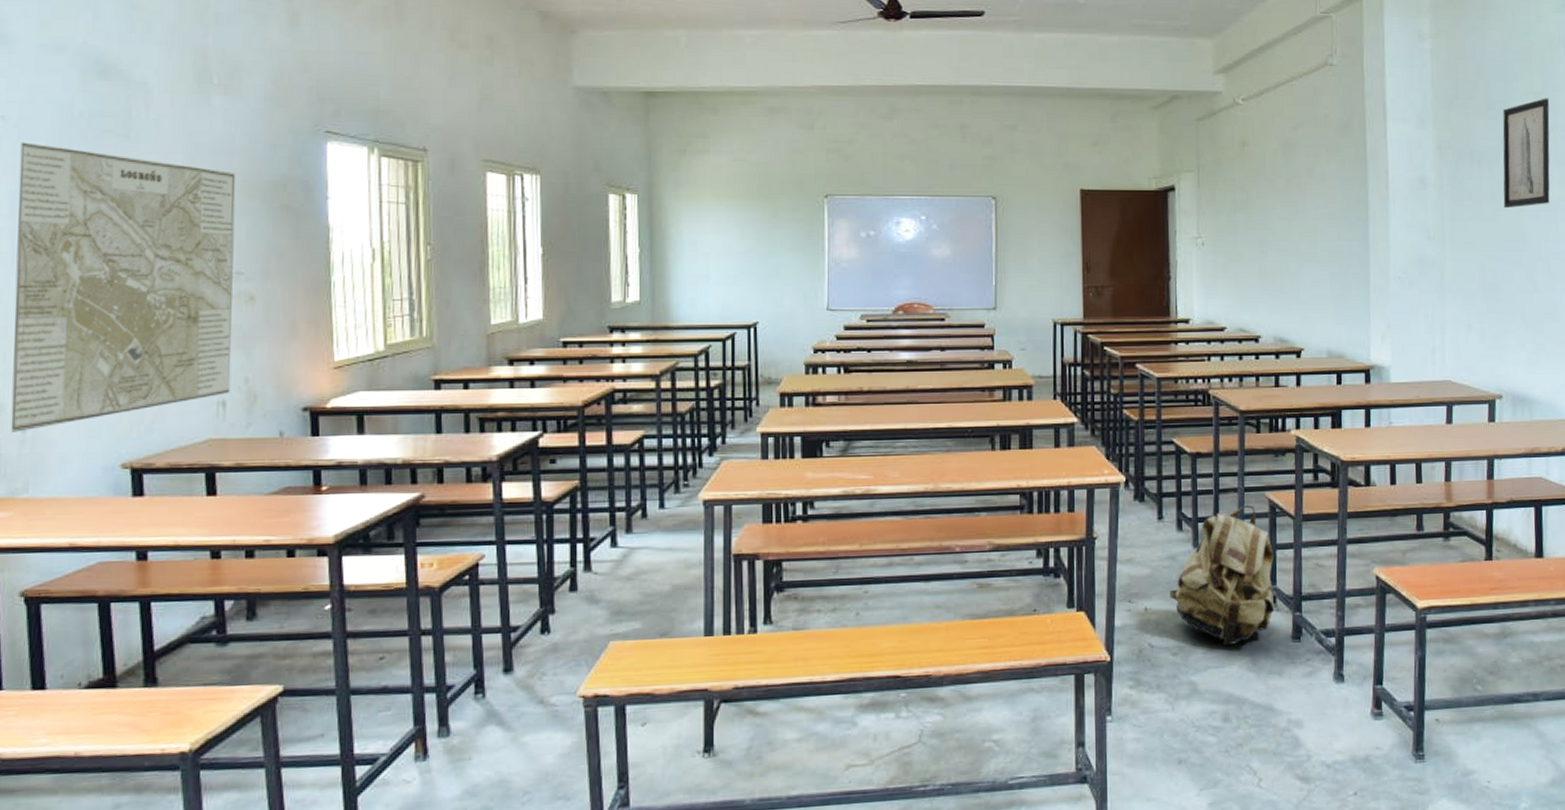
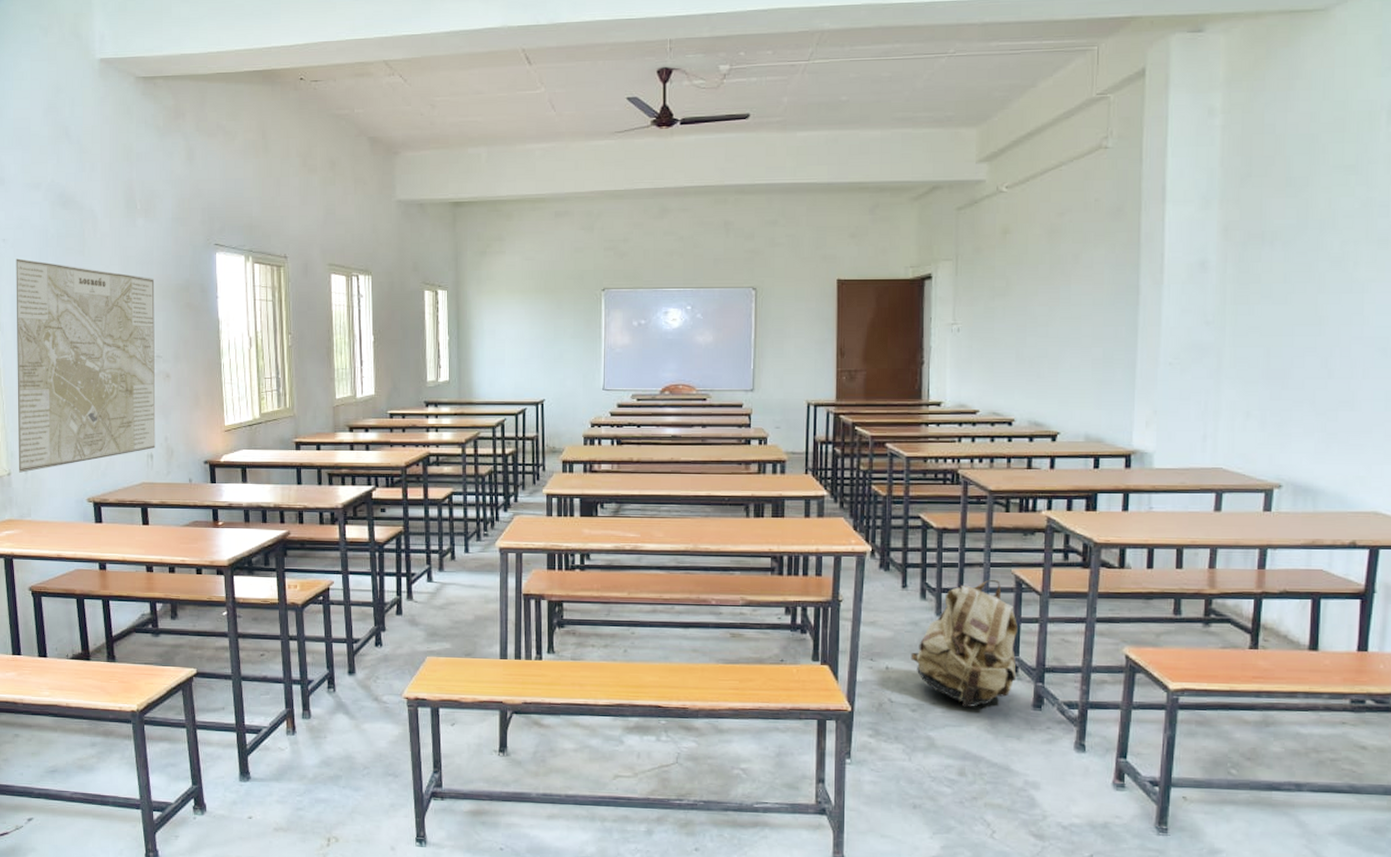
wall art: present [1503,98,1550,209] -> none [1298,171,1363,291]

